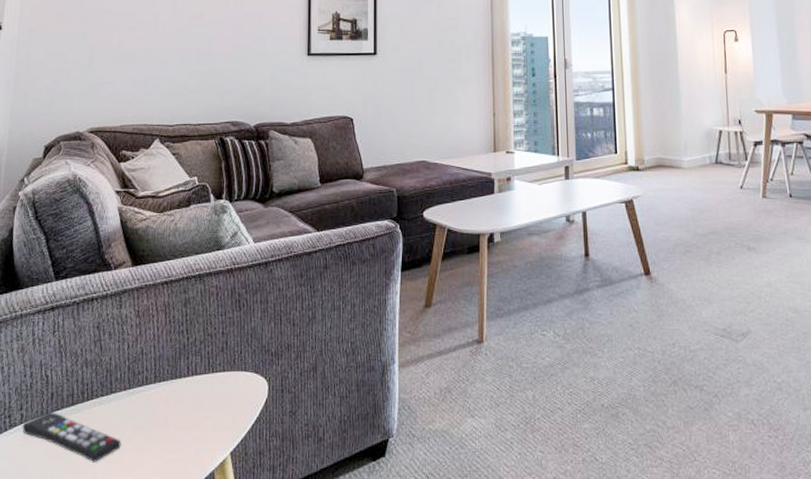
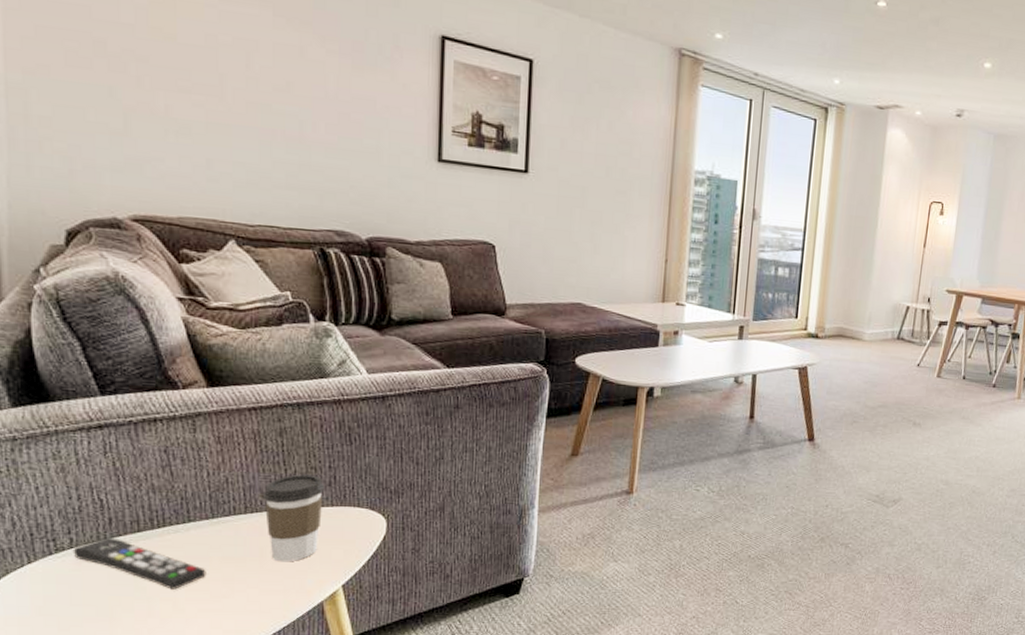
coffee cup: none [170,341,219,430] -> present [264,474,325,562]

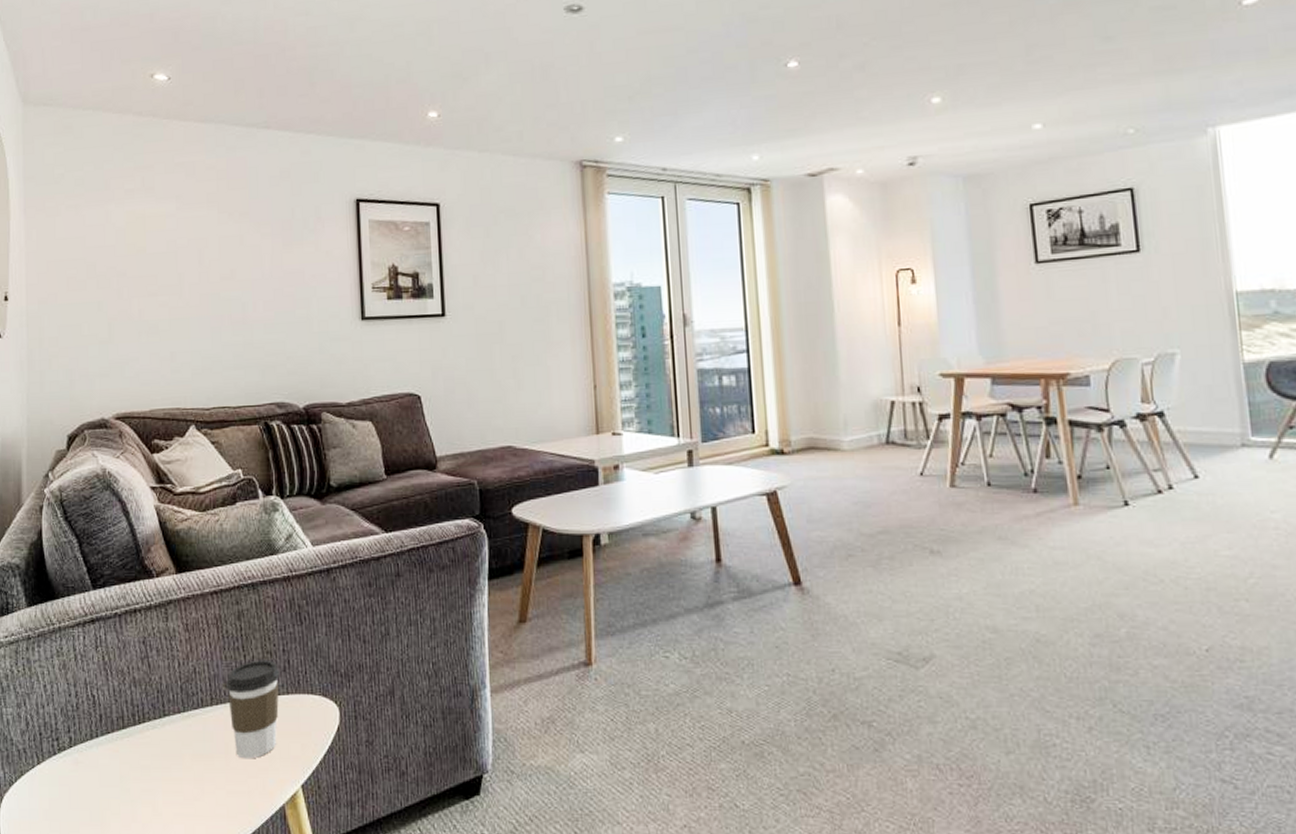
remote control: present [73,537,206,590] -> none [71,735,180,791]

